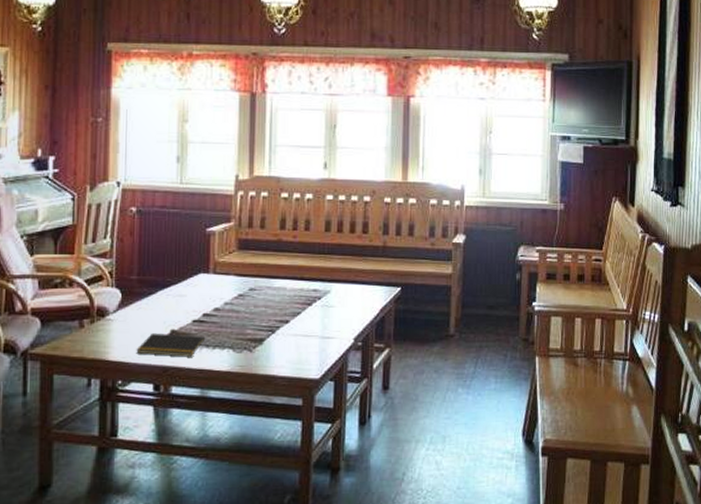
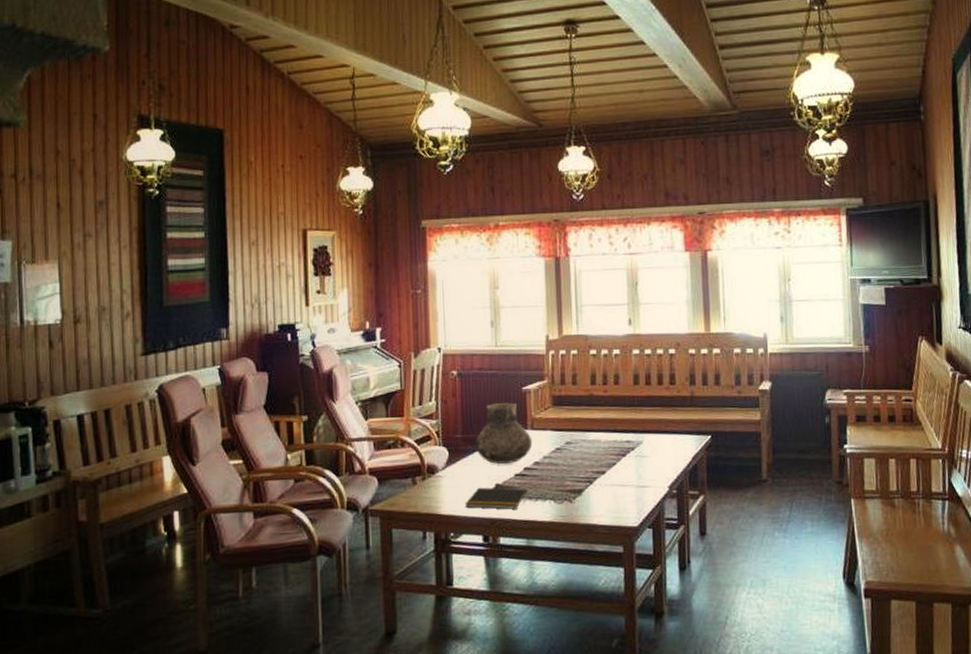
vase: none [152,244,214,310] -> present [475,403,533,464]

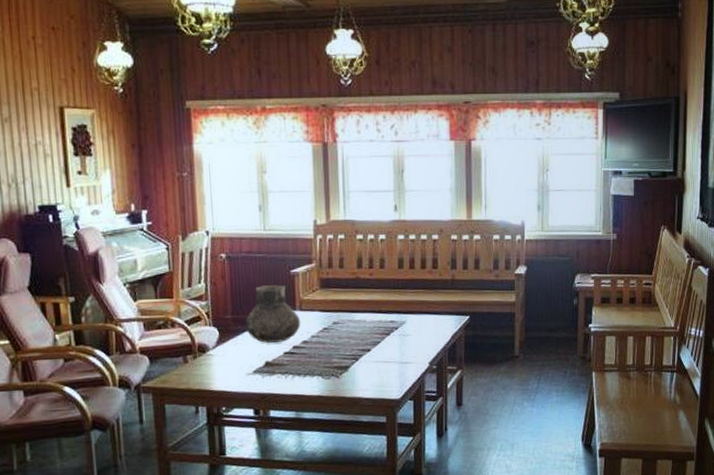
notepad: present [465,487,528,509] -> none [236,364,297,385]

